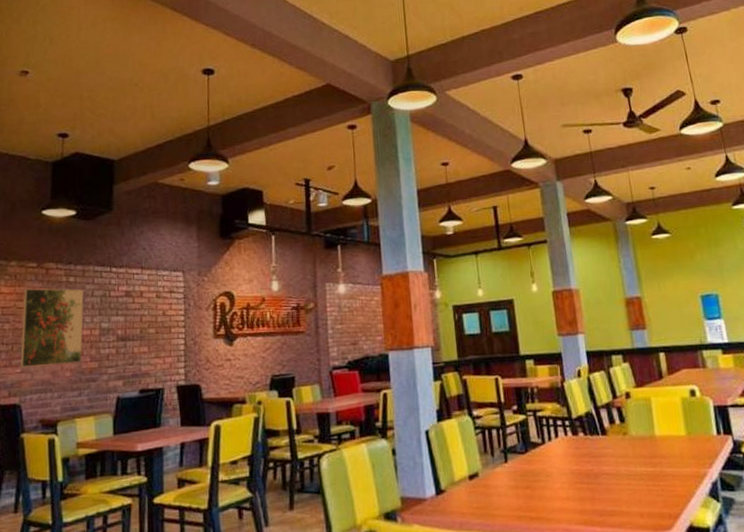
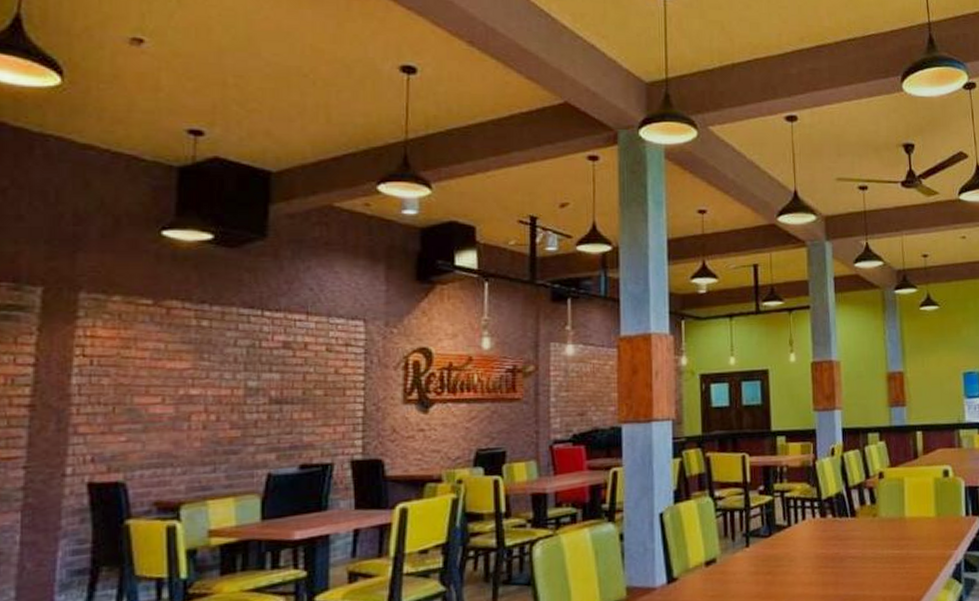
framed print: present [20,288,84,368] -> none [126,332,223,435]

